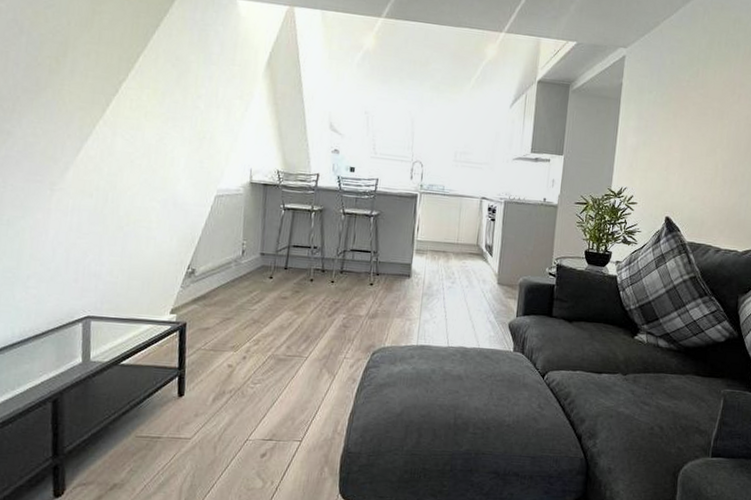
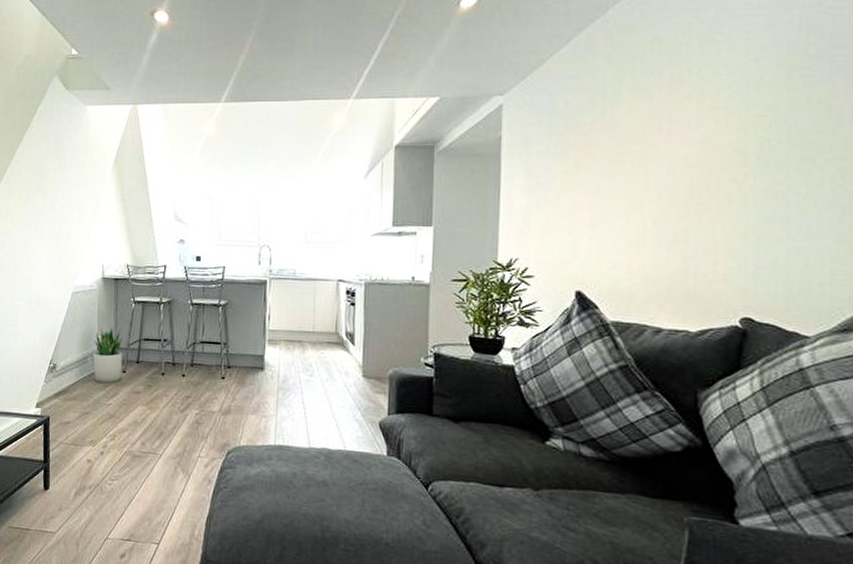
planter: none [237,232,271,289] -> present [93,326,123,383]

